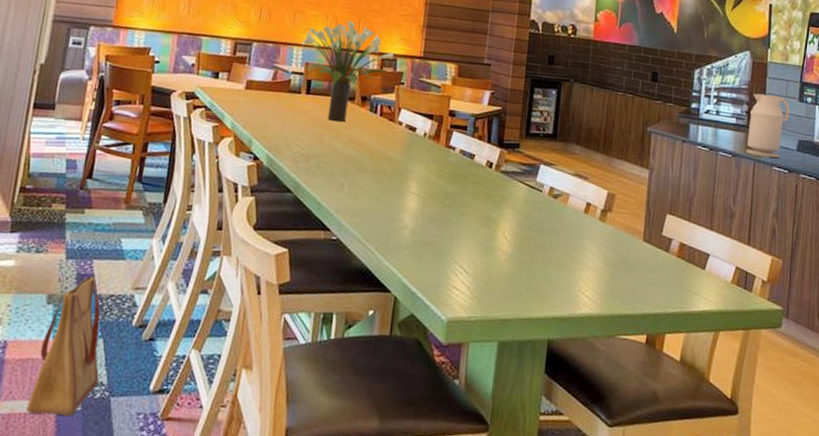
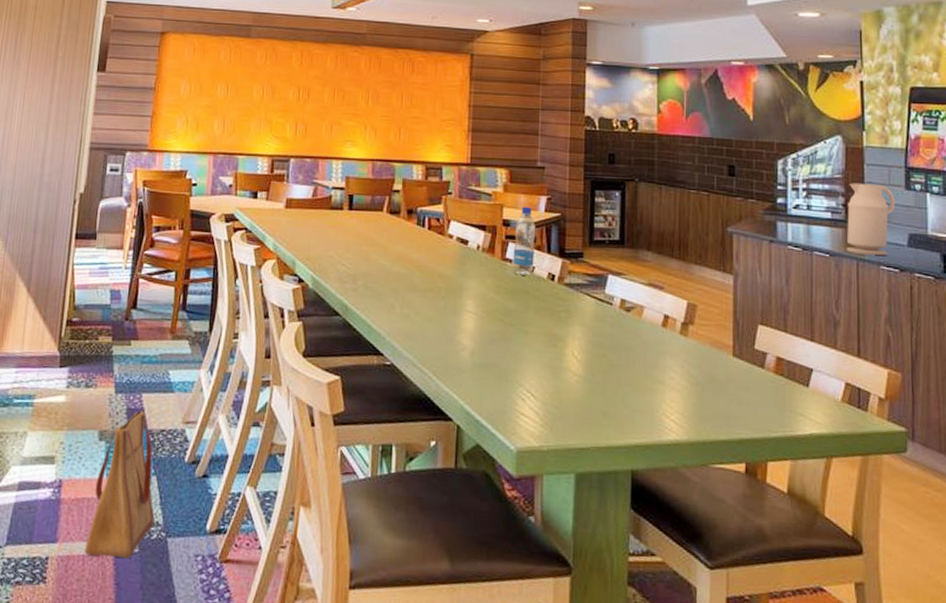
flower arrangement: present [301,21,394,122] -> none [340,129,439,238]
bottle: none [455,99,479,163] -> present [513,206,536,276]

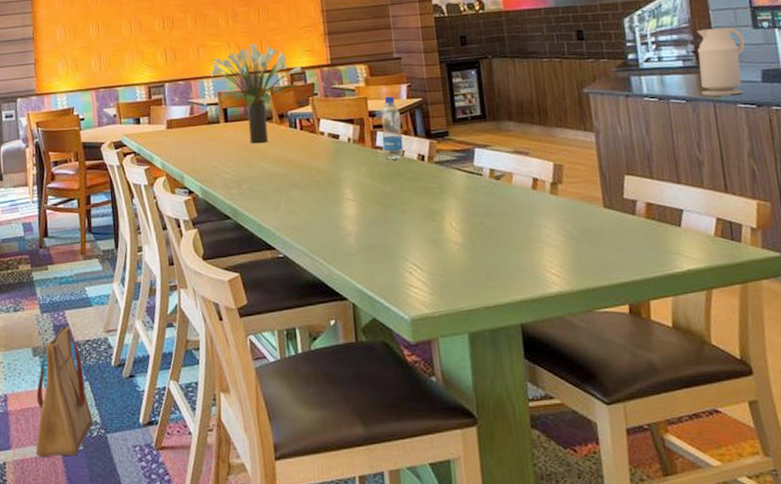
flower arrangement: none [340,129,439,238] -> present [210,44,302,144]

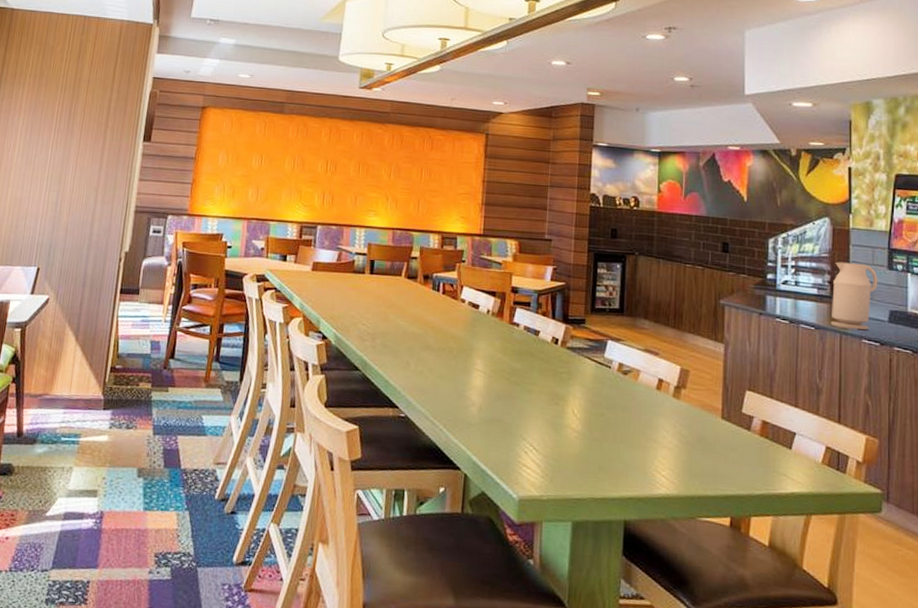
shopping bag: present [35,326,93,457] -> none [122,451,187,586]
flower arrangement: present [210,44,302,144] -> none [364,201,454,301]
bottle: present [381,96,404,160] -> none [519,275,542,339]

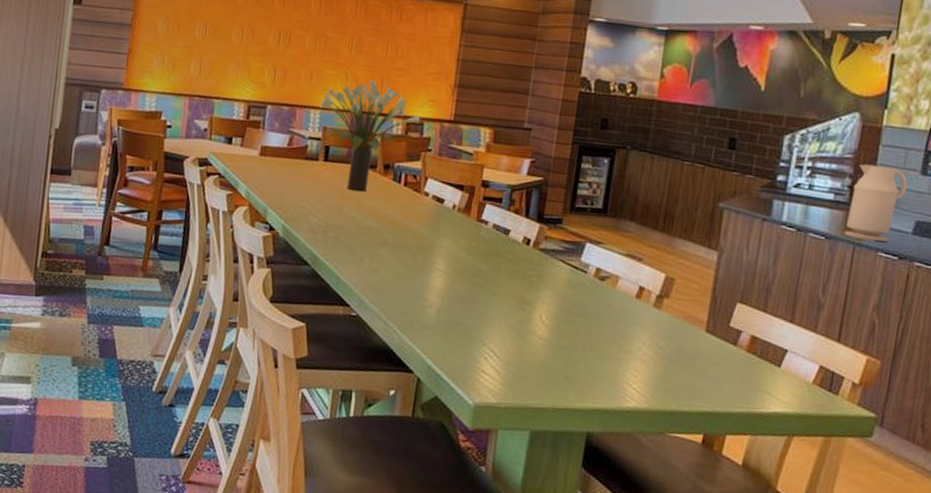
flower arrangement: none [364,201,454,301] -> present [319,80,421,192]

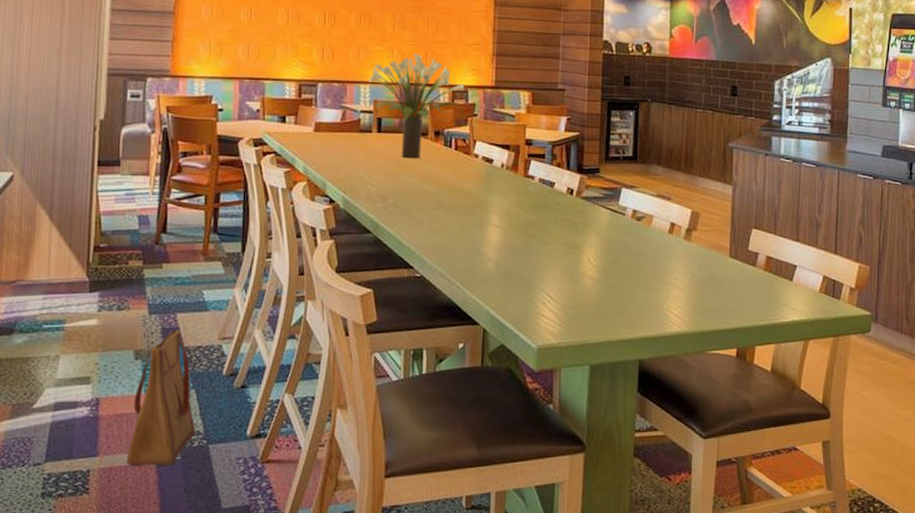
shopping bag: none [57,341,123,473] -> present [126,330,195,466]
water jug: present [844,163,908,243] -> none [830,101,873,166]

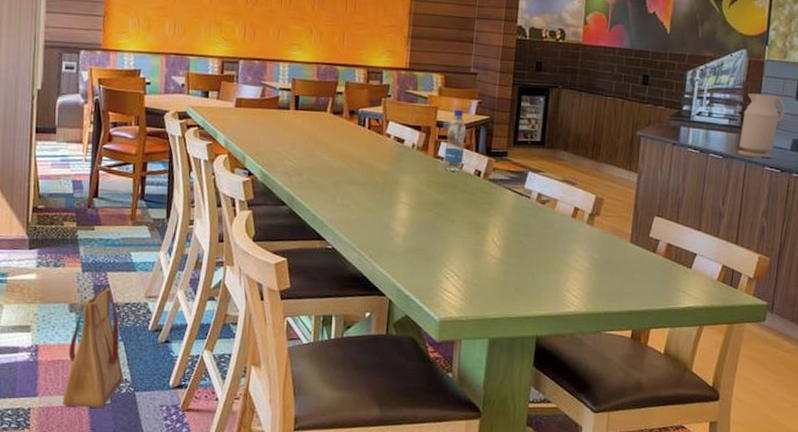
flower arrangement: present [368,54,465,159] -> none [287,34,380,137]
bottle: none [535,126,557,191] -> present [443,109,467,172]
water jug: none [830,101,873,166] -> present [737,93,786,159]

